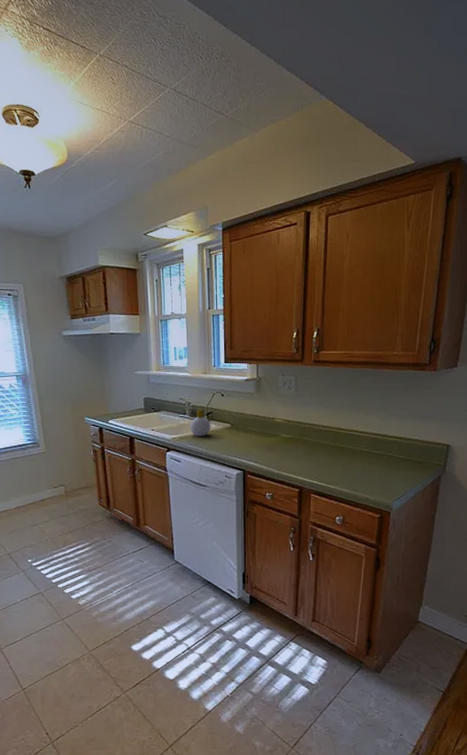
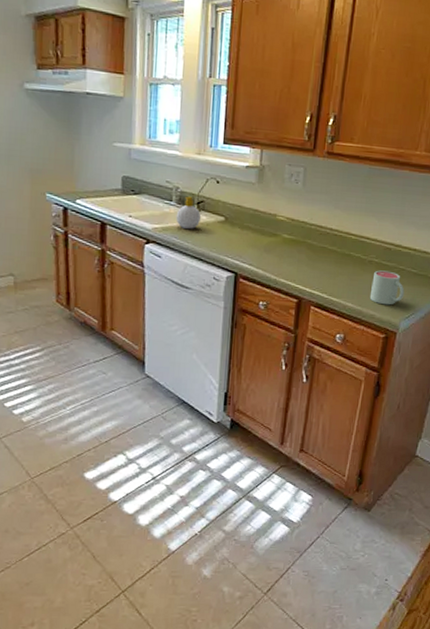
mug: none [363,458,394,489] -> present [369,270,405,305]

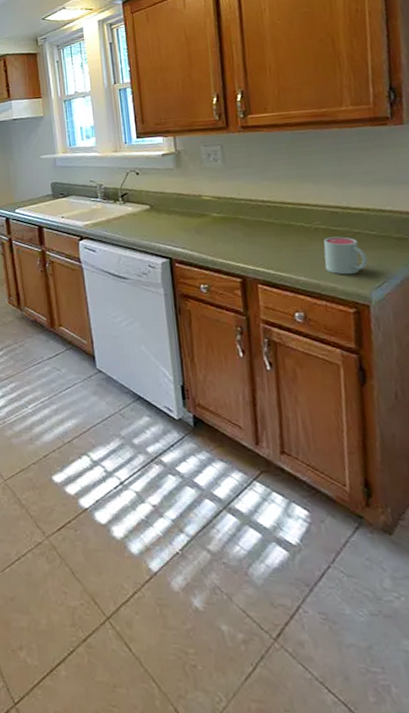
soap bottle: present [176,196,201,229] -> none [103,191,127,221]

